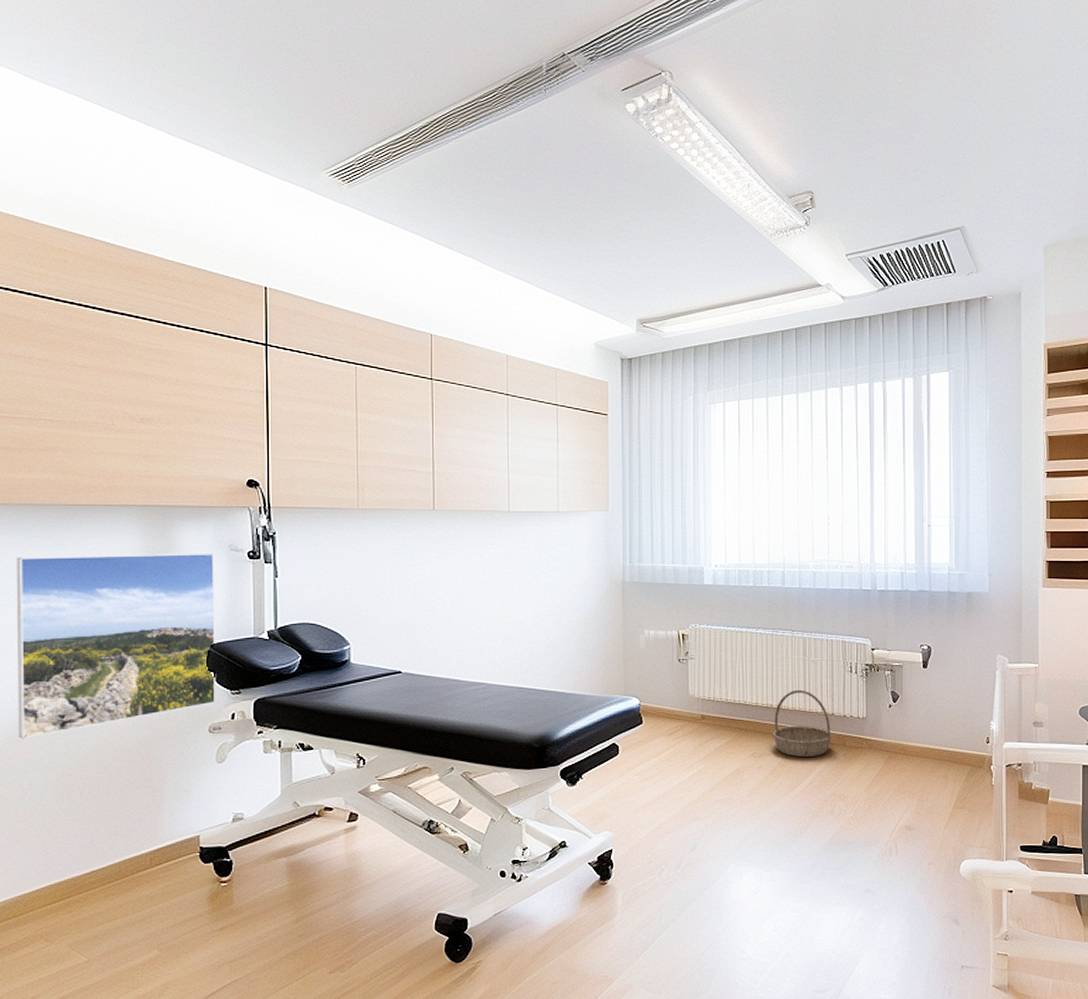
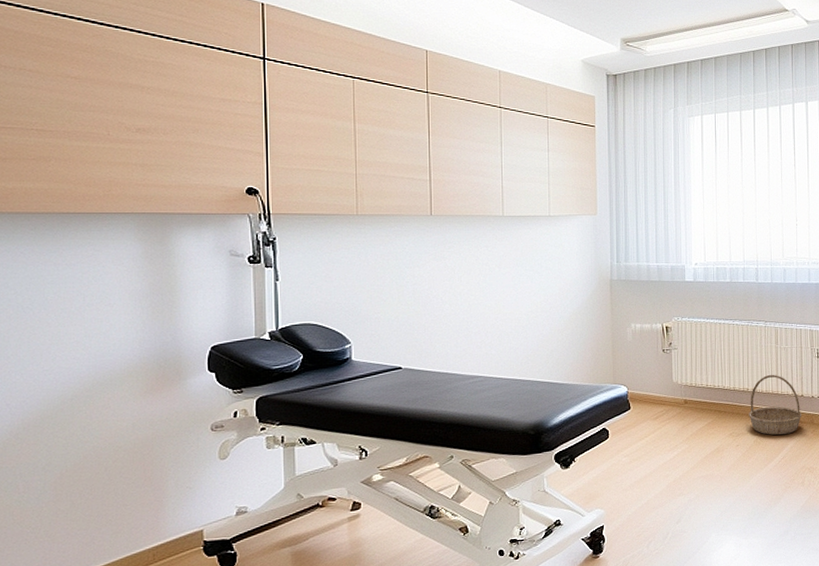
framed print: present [16,553,217,739] -> none [8,258,218,443]

